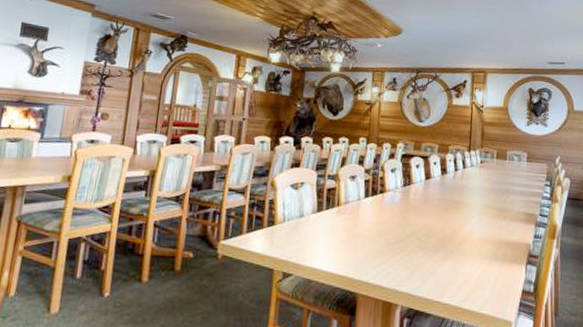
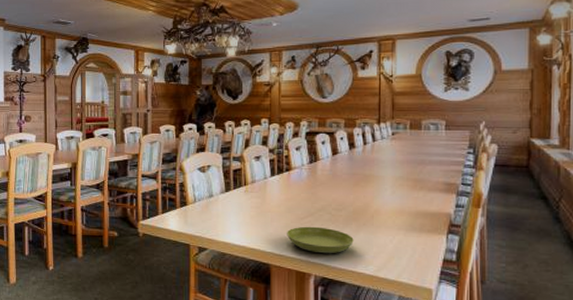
saucer: none [376,252,441,283] -> present [287,226,354,254]

